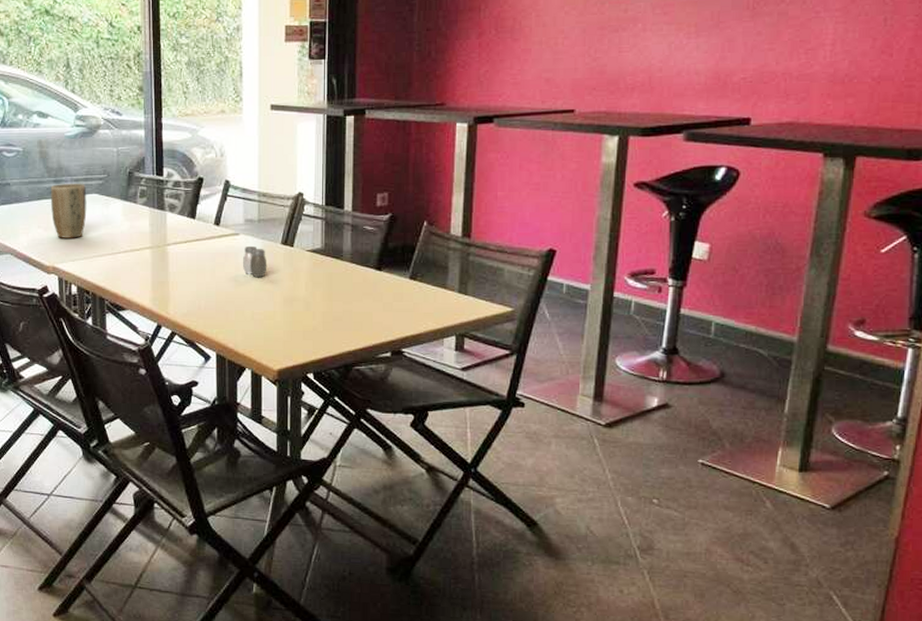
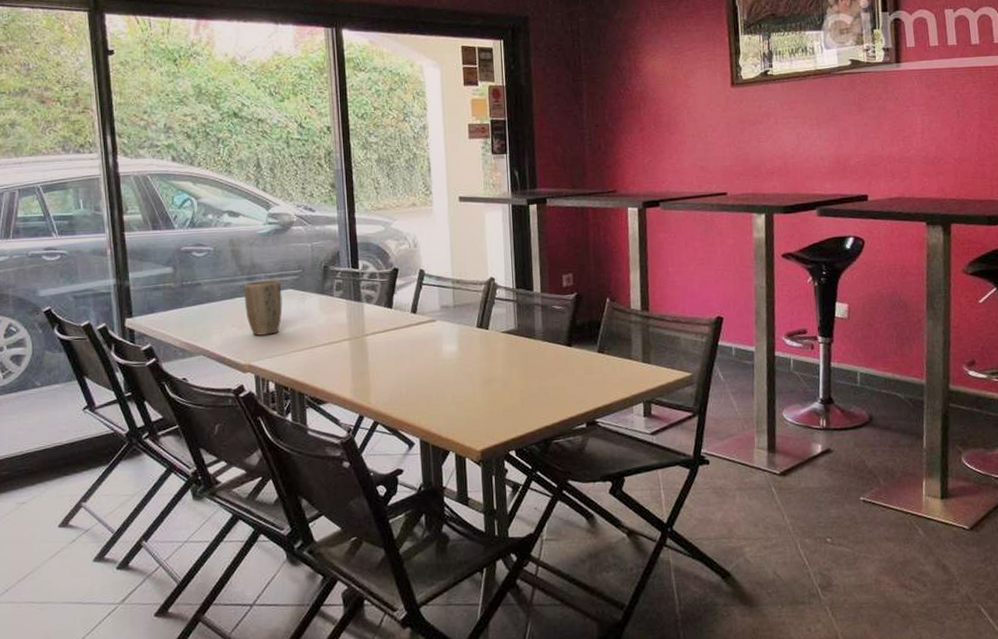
salt and pepper shaker: present [242,245,267,277] -> none [440,330,465,361]

